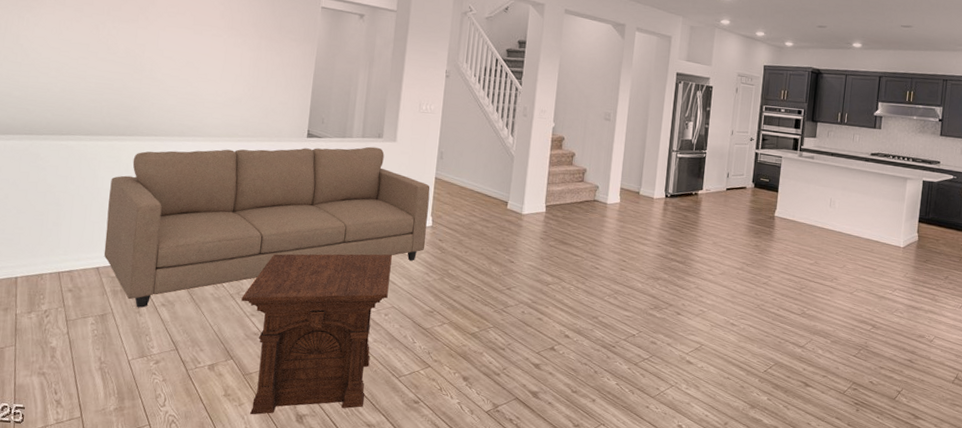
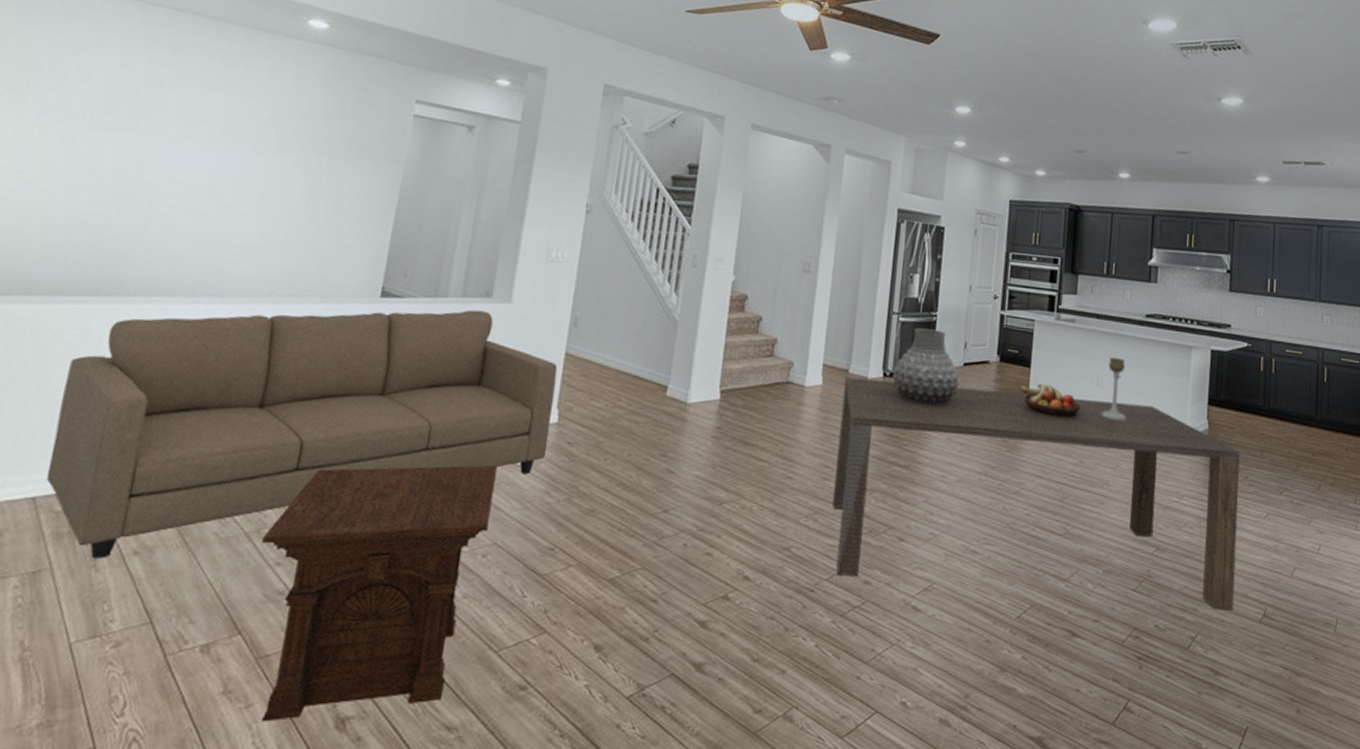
dining table: none [628,197,943,374] -> present [832,376,1240,611]
vase: none [672,162,724,219] -> present [892,328,960,405]
fruit bowl: none [769,204,817,230] -> present [1019,383,1081,418]
candle holder: none [833,185,853,233] -> present [1101,357,1126,421]

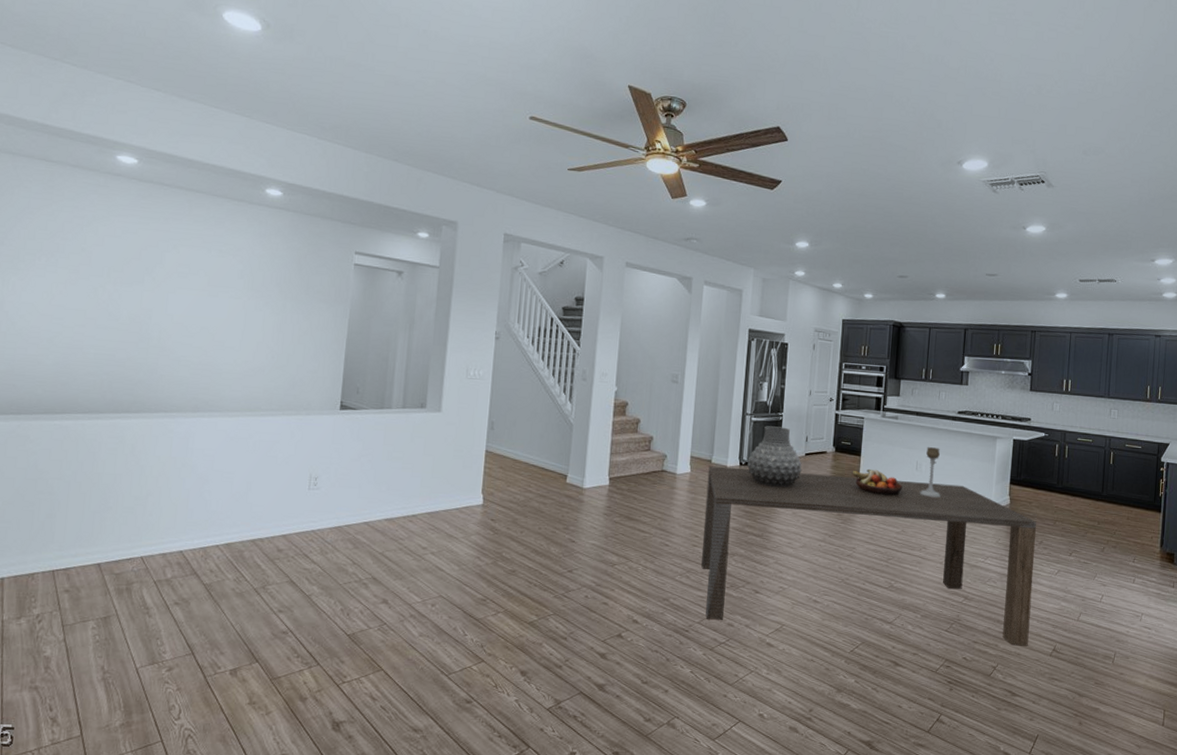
sofa: present [46,309,558,558] -> none [106,418,480,608]
side table: present [261,465,497,722] -> none [267,537,439,725]

